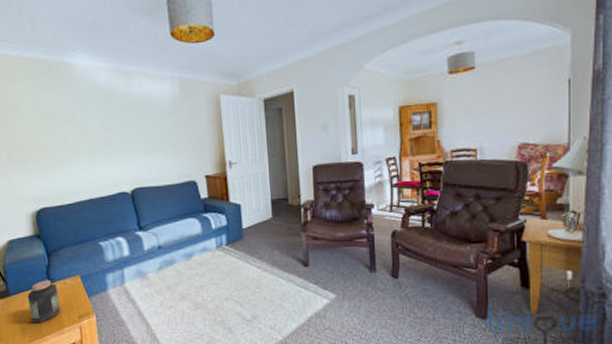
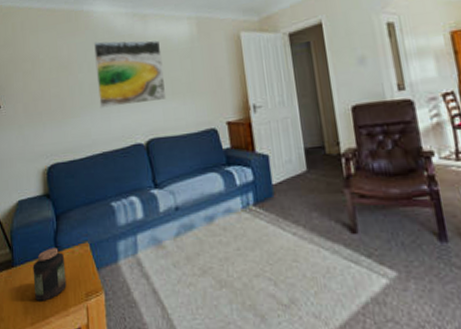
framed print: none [77,95,150,159] -> present [94,40,167,108]

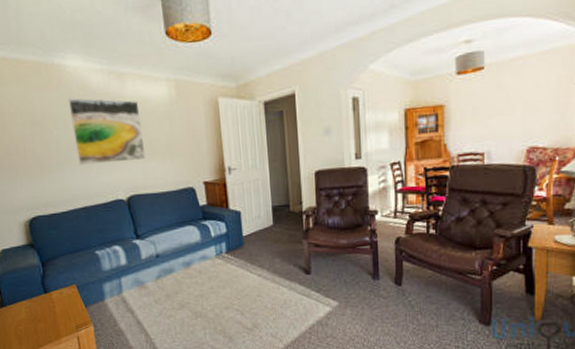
jar: present [33,248,67,301] -> none [22,290,57,334]

